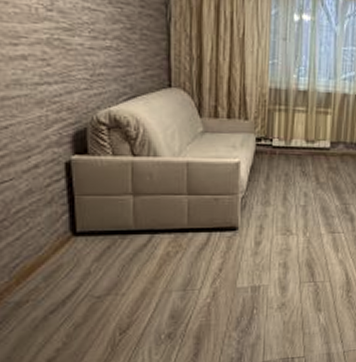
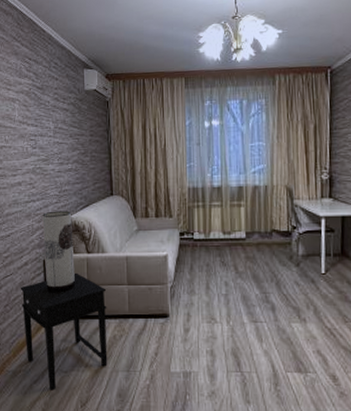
side table: none [26,179,159,320] -> present [20,272,108,391]
table lamp: none [63,99,114,204] -> present [42,211,75,293]

